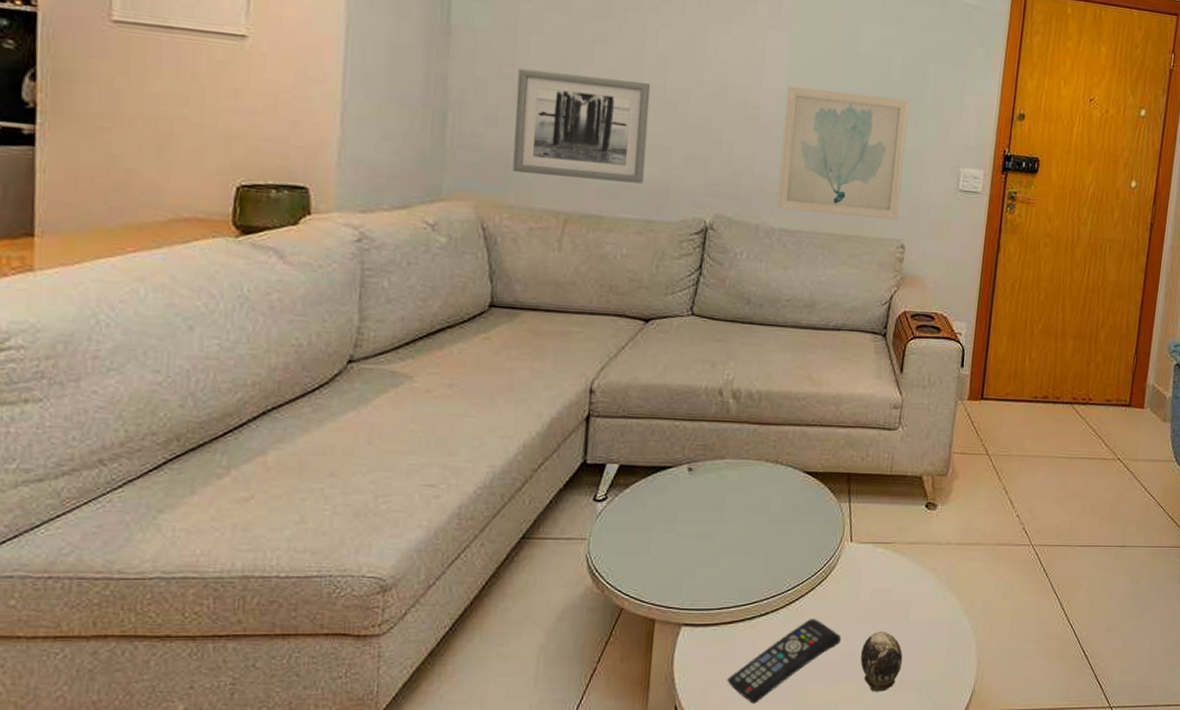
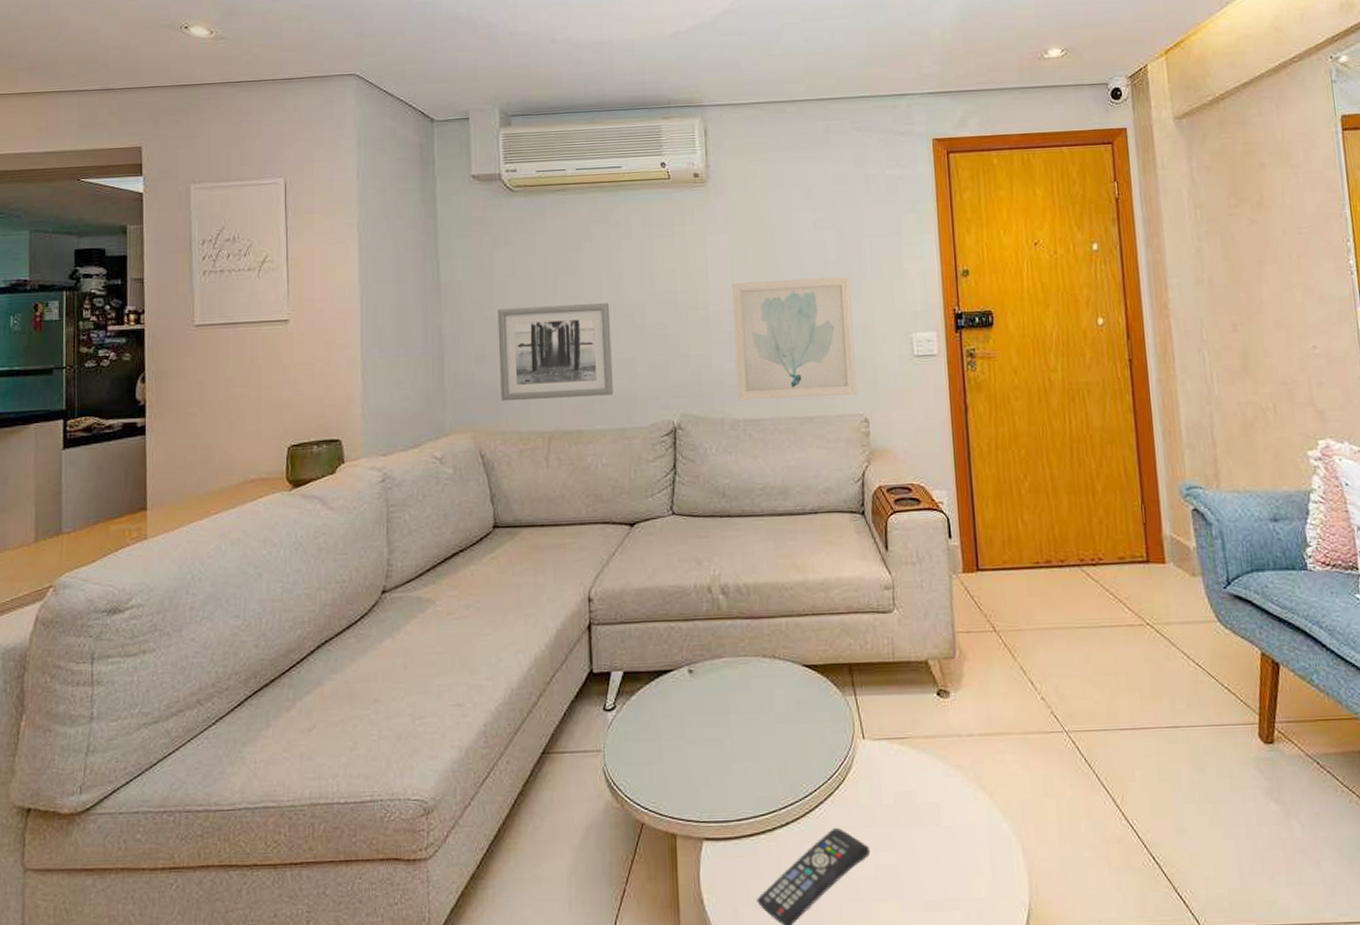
decorative egg: present [860,632,903,692] -> none [894,840,942,912]

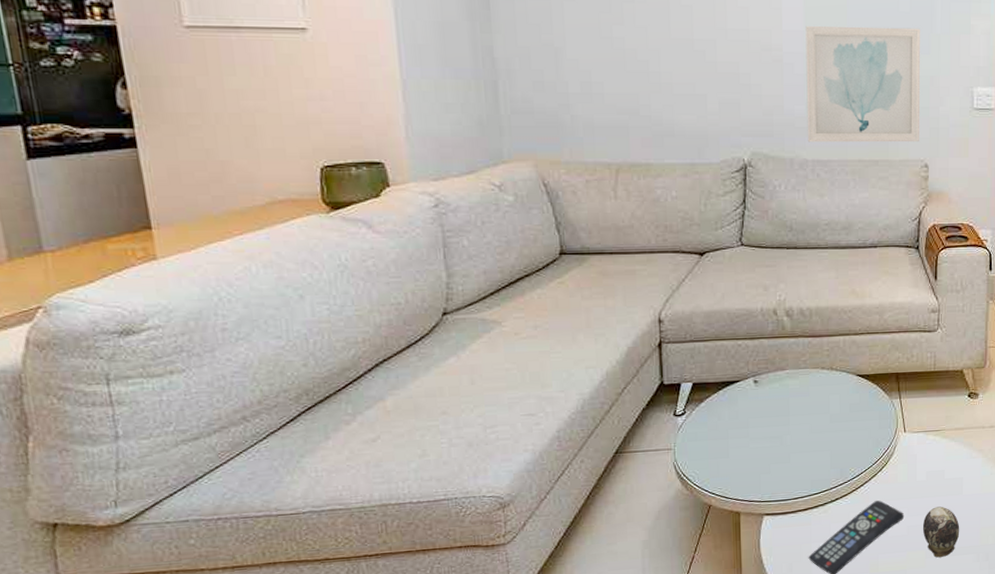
wall art: present [497,303,613,401] -> none [556,34,683,130]
decorative egg: none [894,840,942,912] -> present [922,506,960,558]

